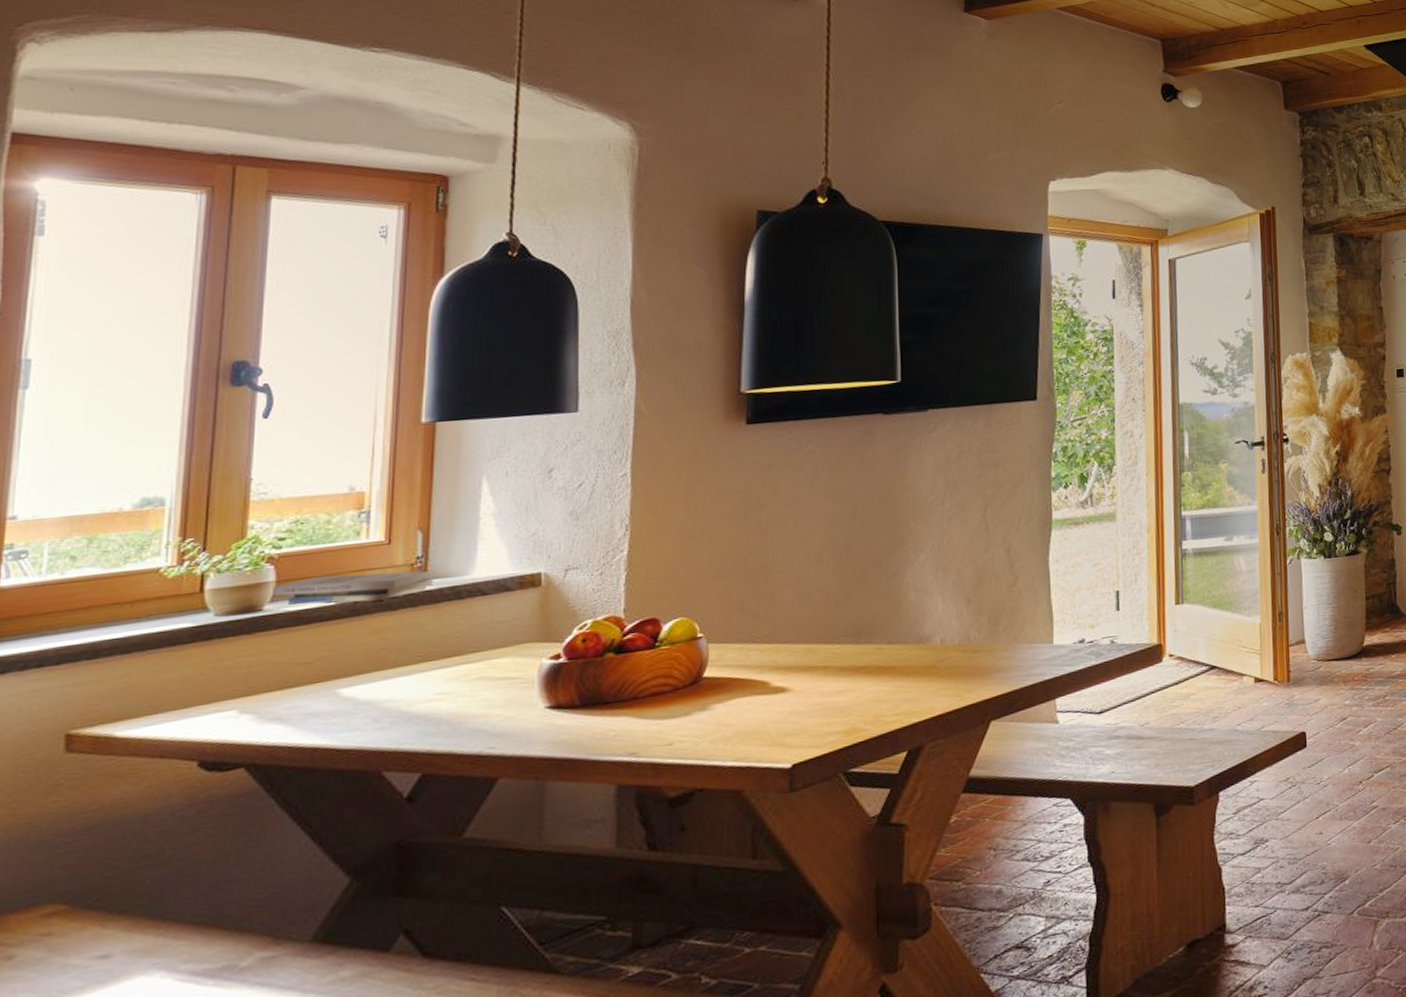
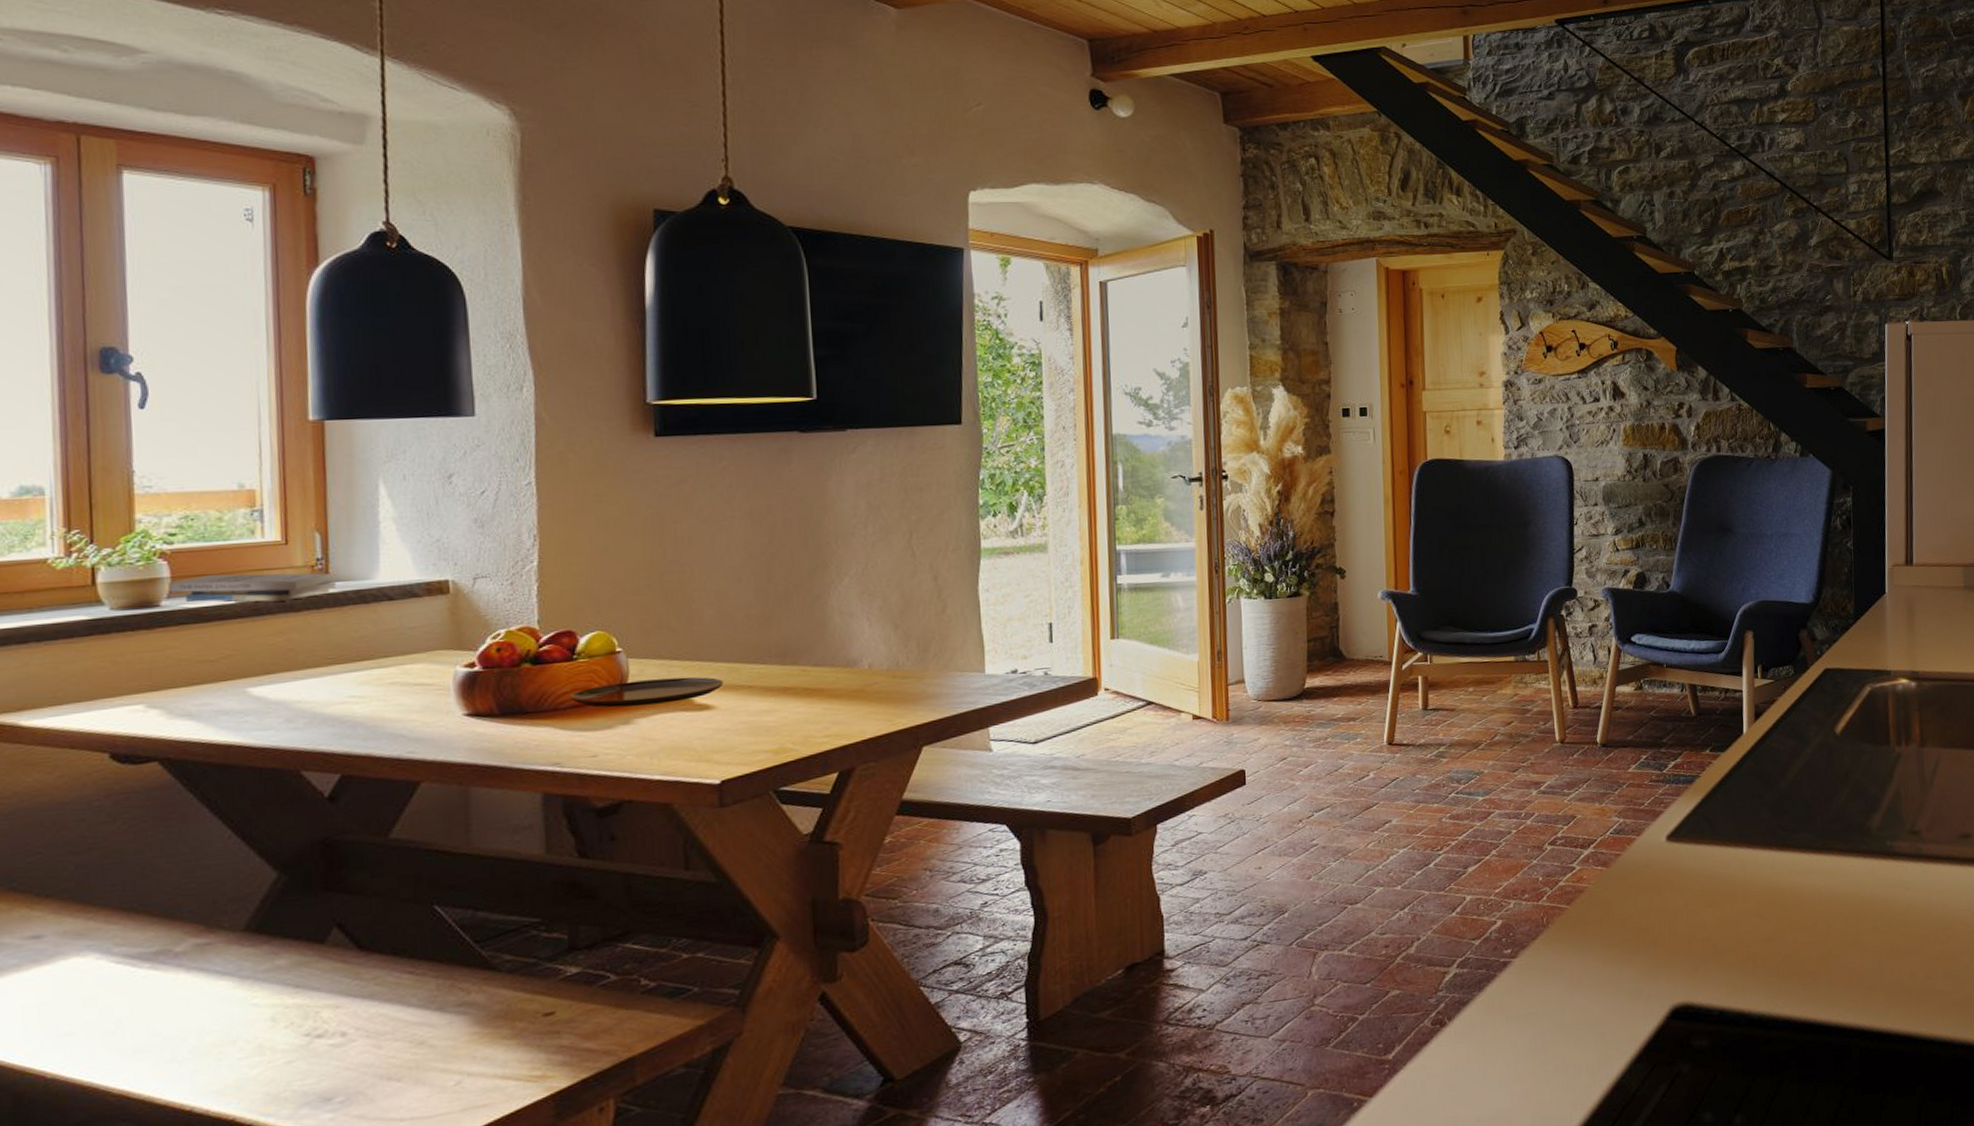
plate: none [651,659,800,695] -> present [571,677,724,708]

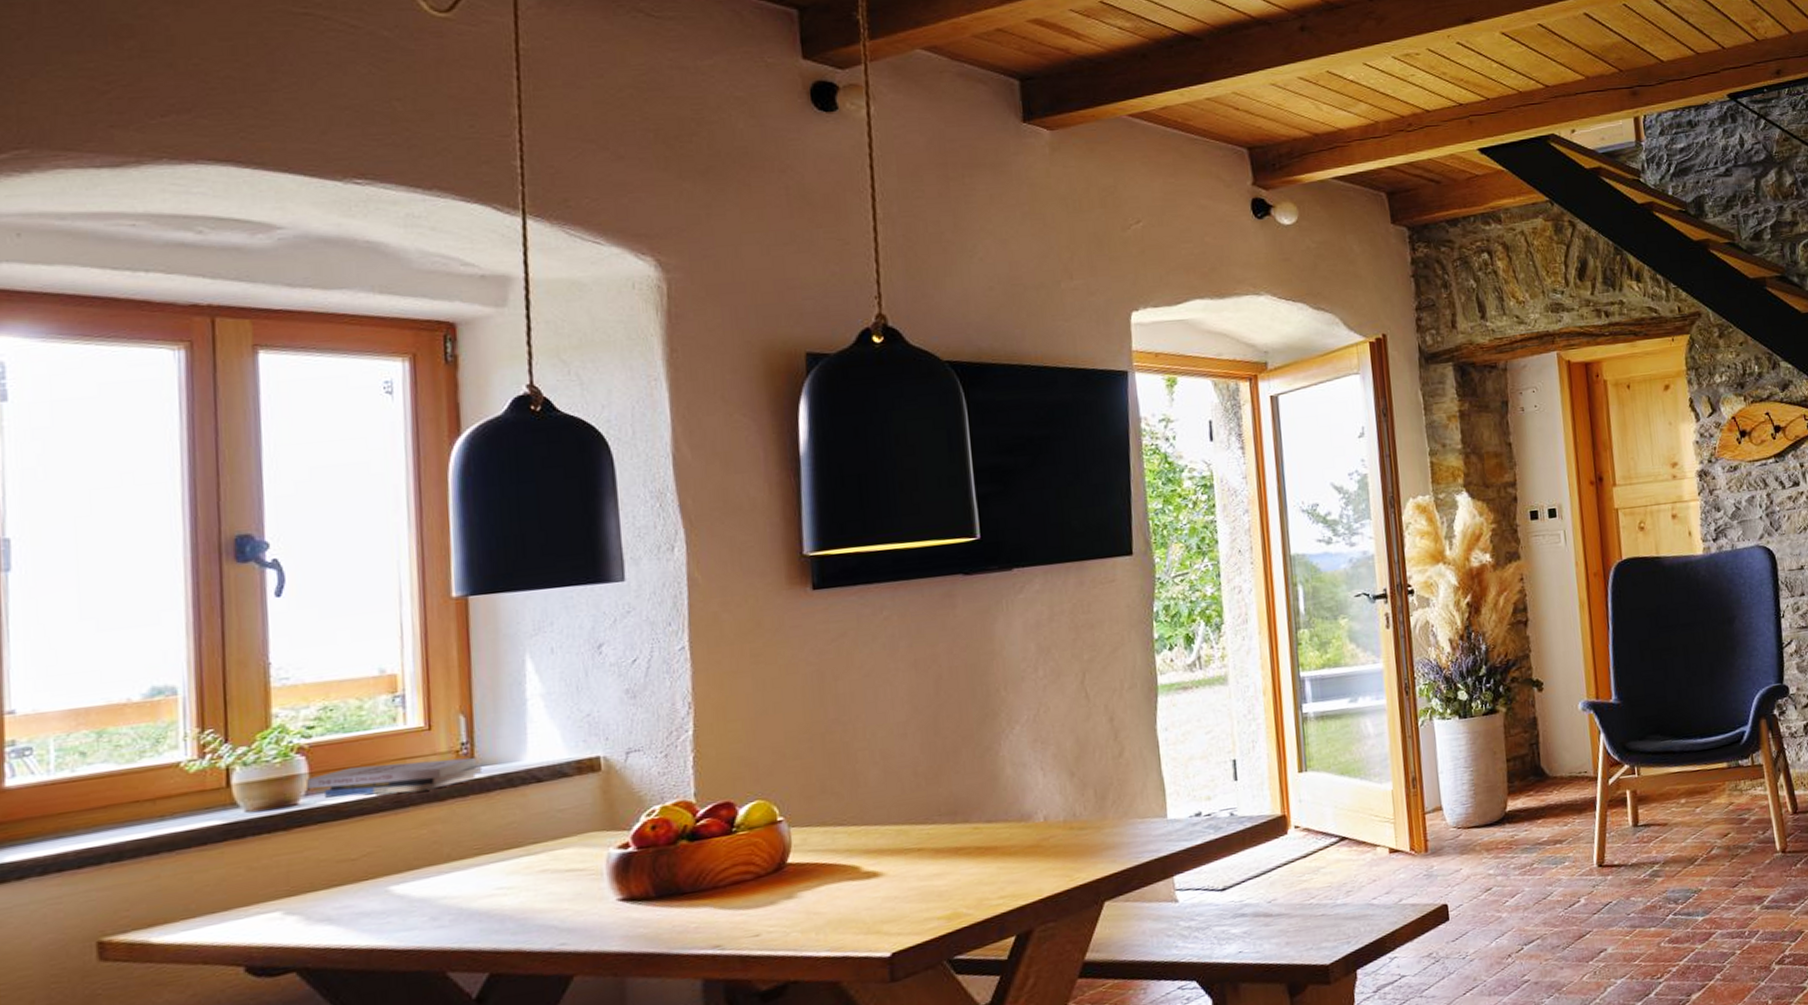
plate: present [571,677,724,708] -> none [730,842,892,883]

